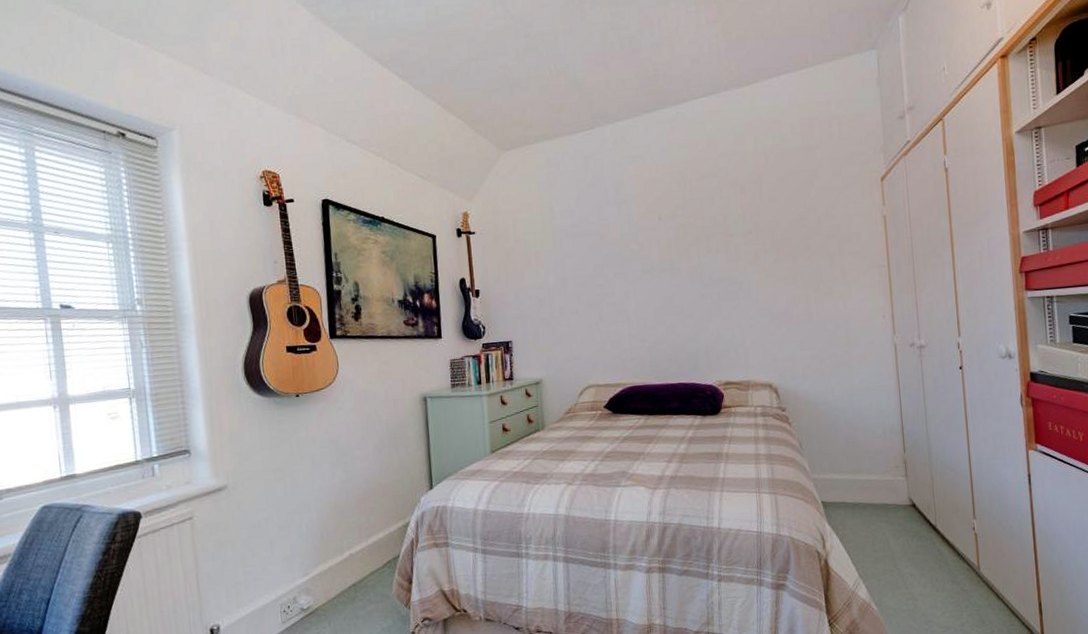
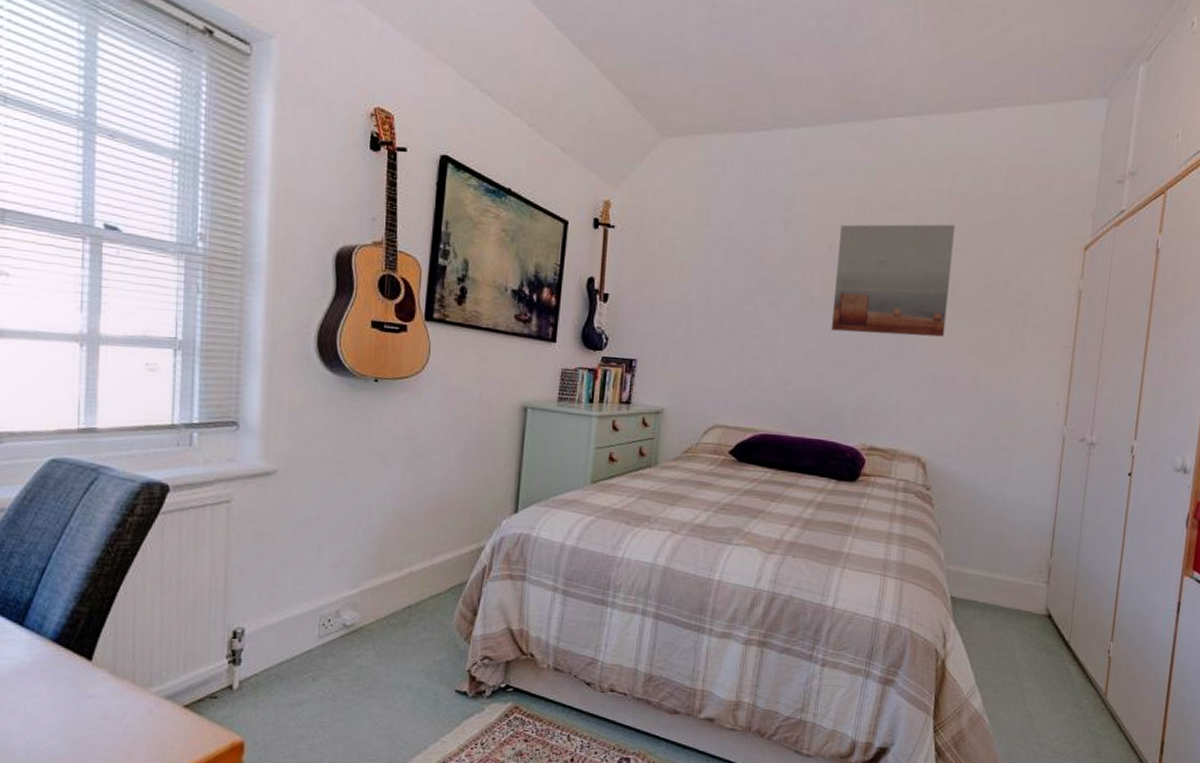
wall art: none [666,179,773,288] -> present [832,224,955,337]

